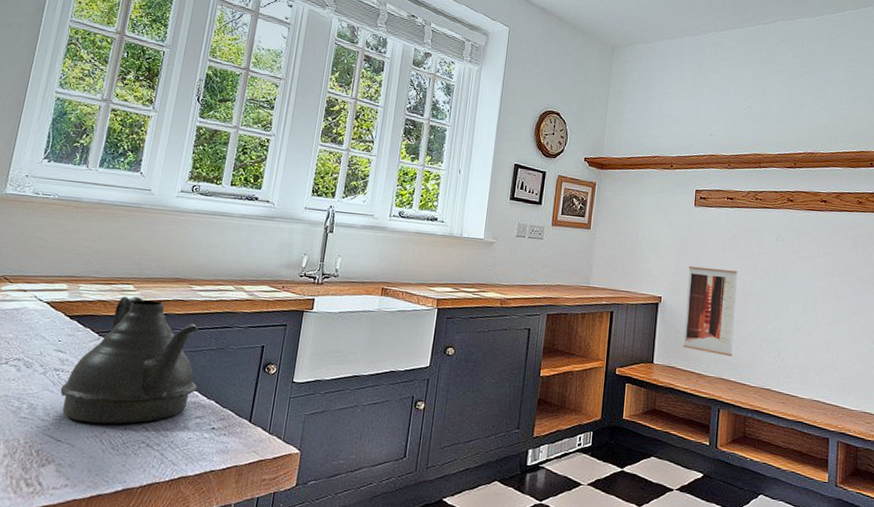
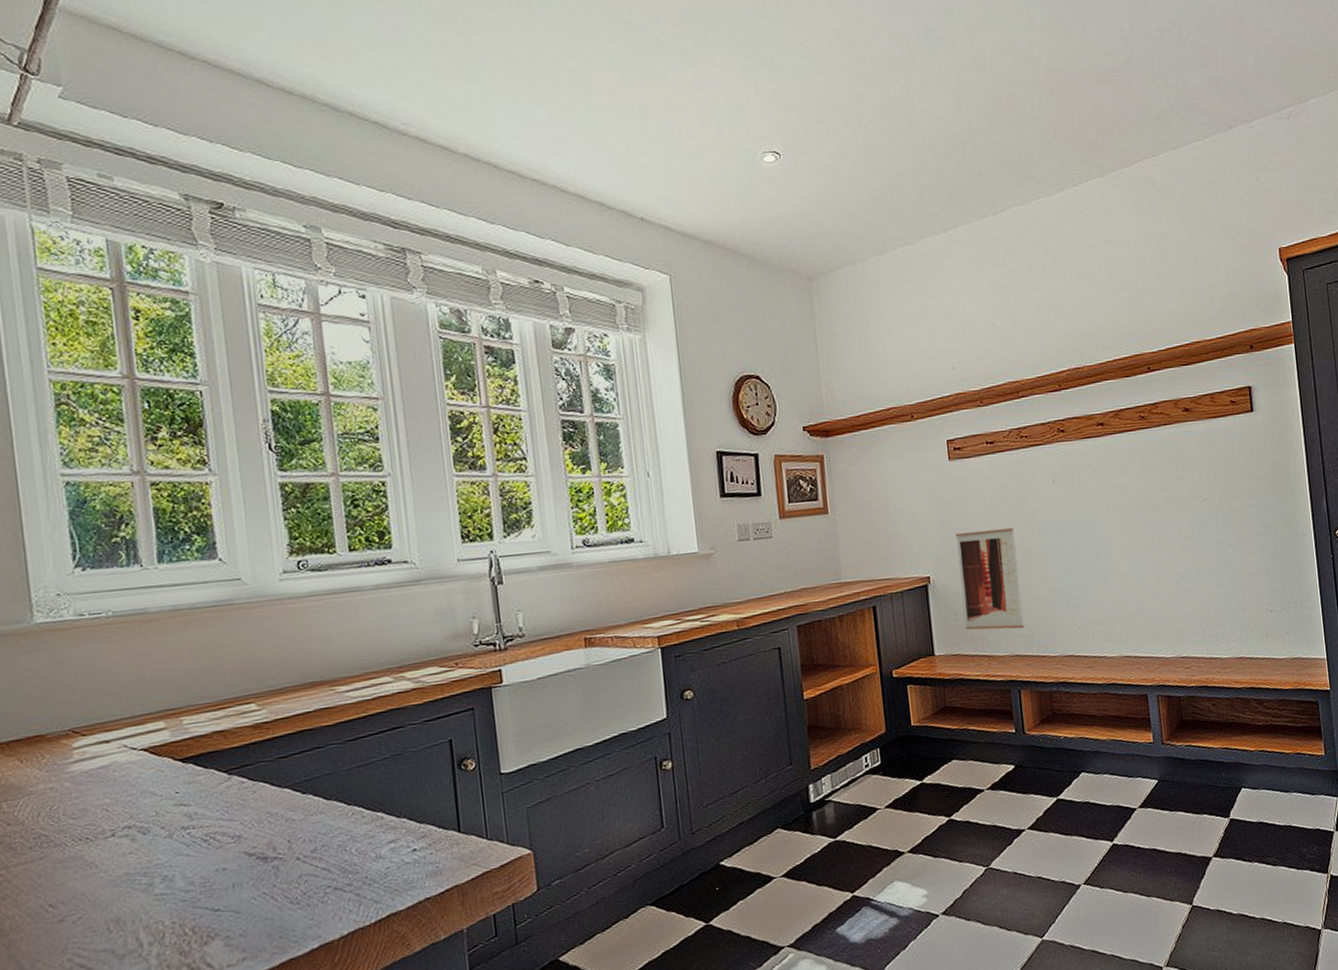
teapot: present [60,296,198,424] -> none [198,715,379,882]

